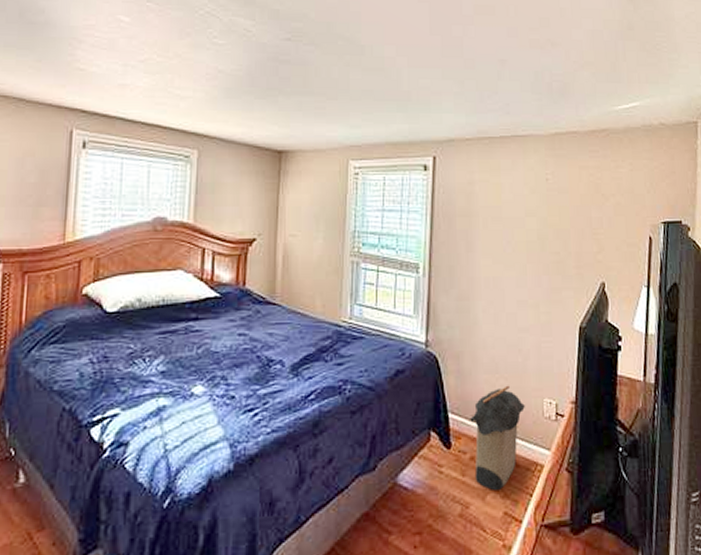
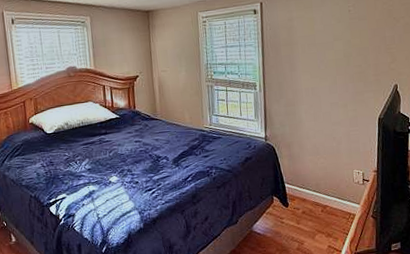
laundry hamper: present [470,385,525,491] -> none [300,162,340,233]

